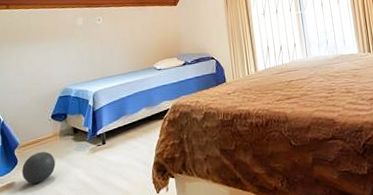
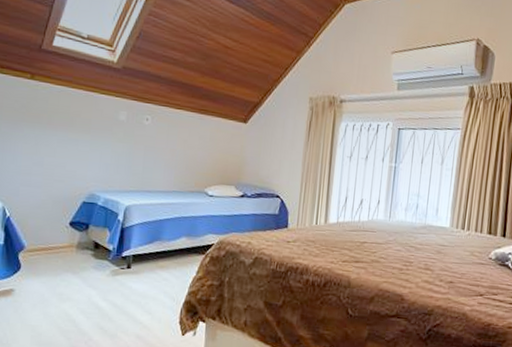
ball: present [21,151,56,184] -> none [24,261,67,297]

